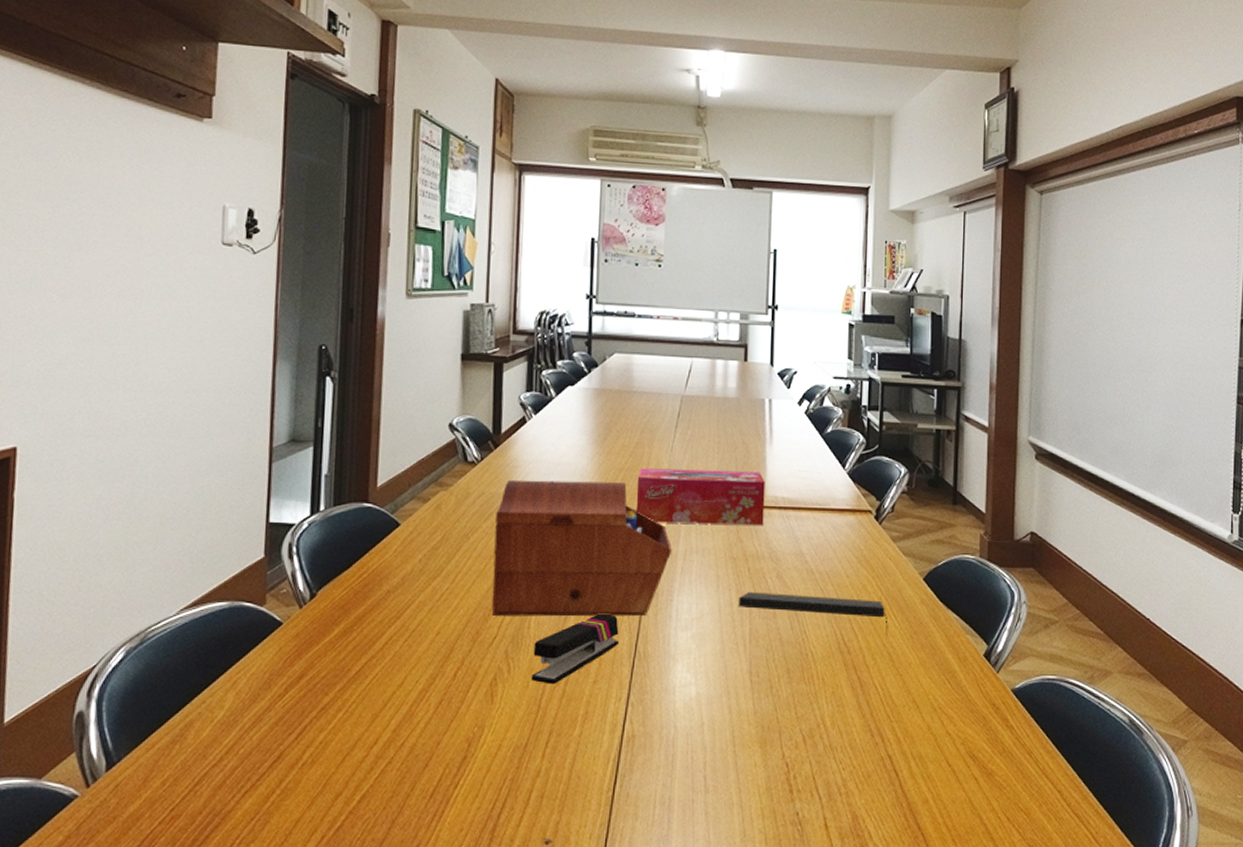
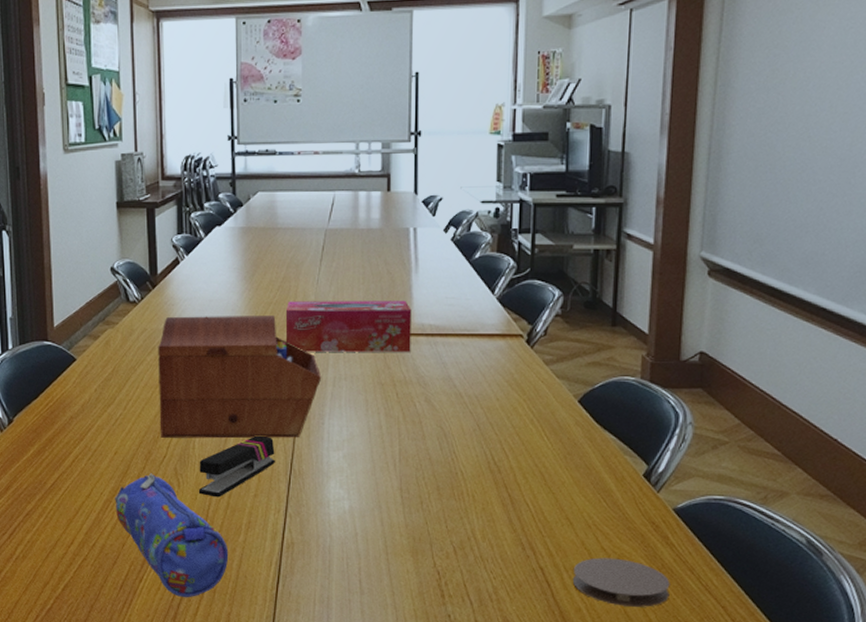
pencil case: none [432,657,561,806] -> present [114,473,229,598]
notepad: present [739,591,887,636] -> none [388,414,539,456]
coaster: none [919,743,1011,795] -> present [572,557,670,607]

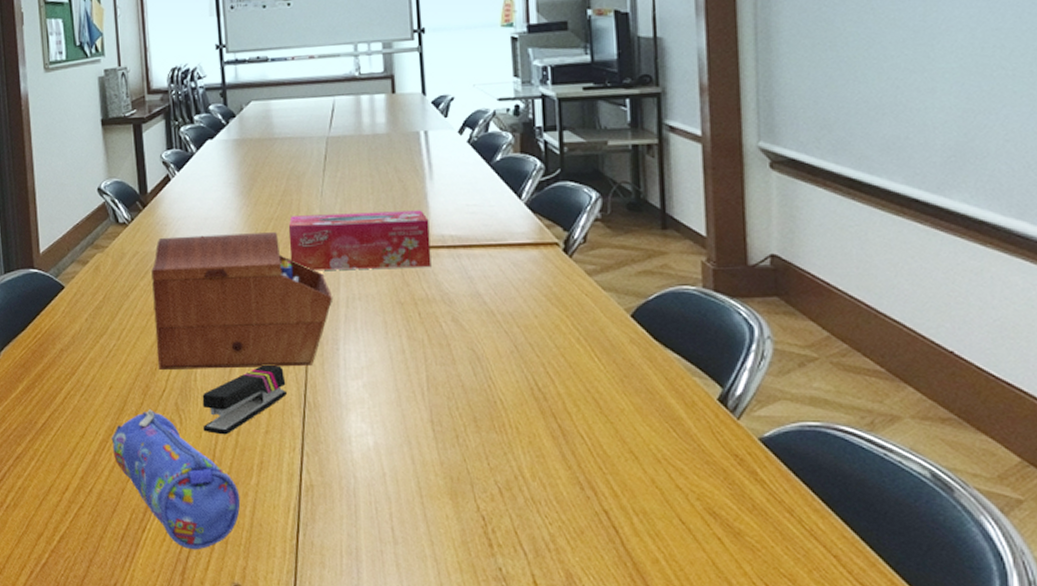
coaster: present [572,557,670,607] -> none [644,498,766,557]

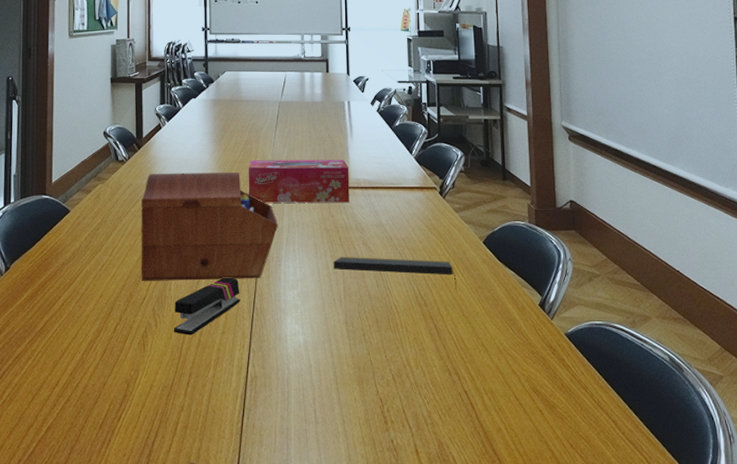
pencil case: present [111,409,241,550] -> none [98,314,199,435]
notepad: none [411,336,590,380] -> present [334,256,456,290]

